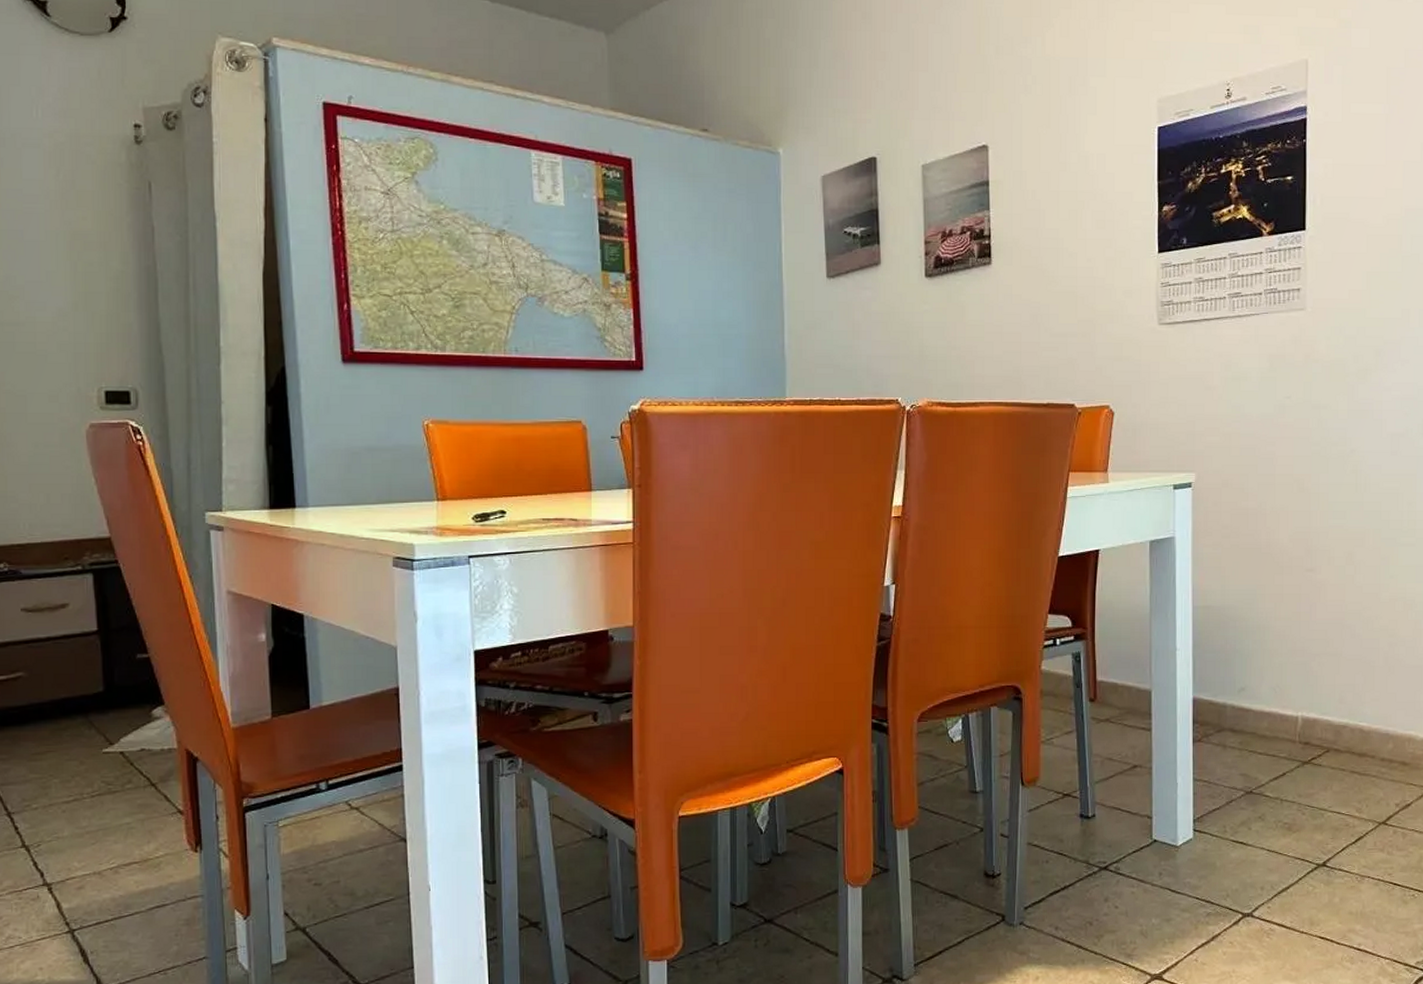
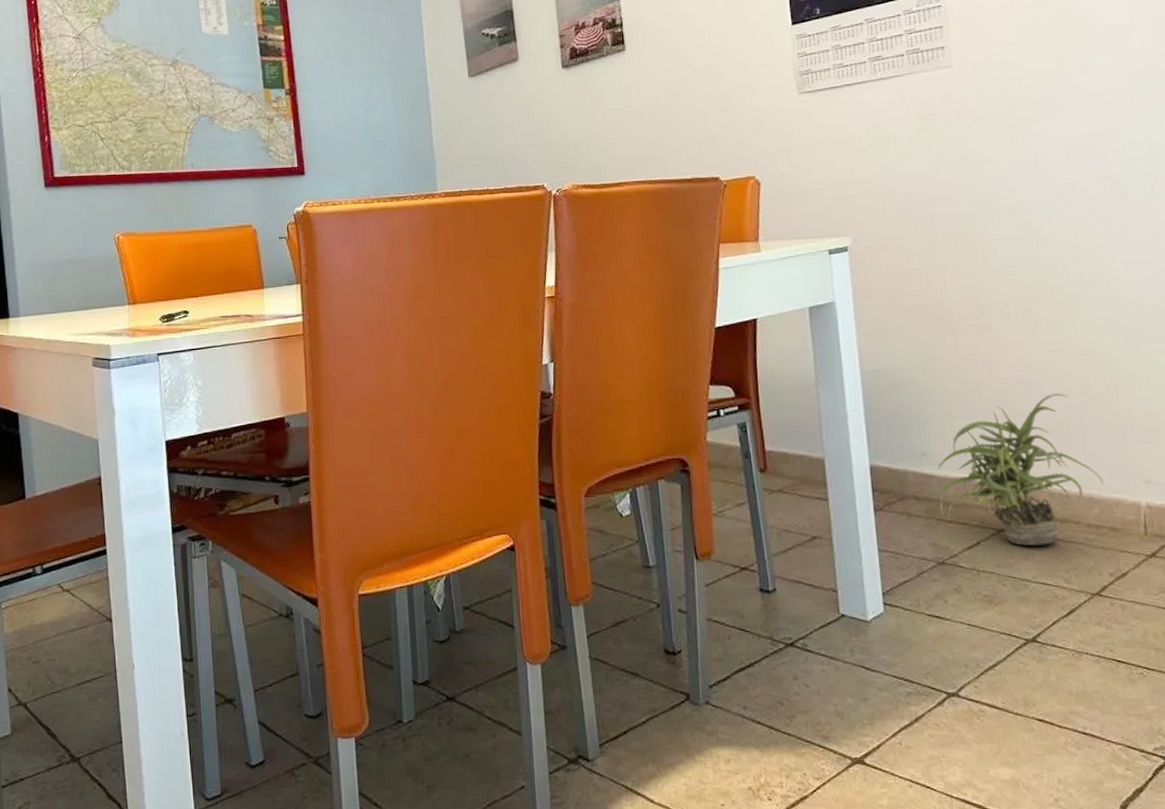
potted plant: none [1253,635,1399,777] -> present [938,393,1104,546]

